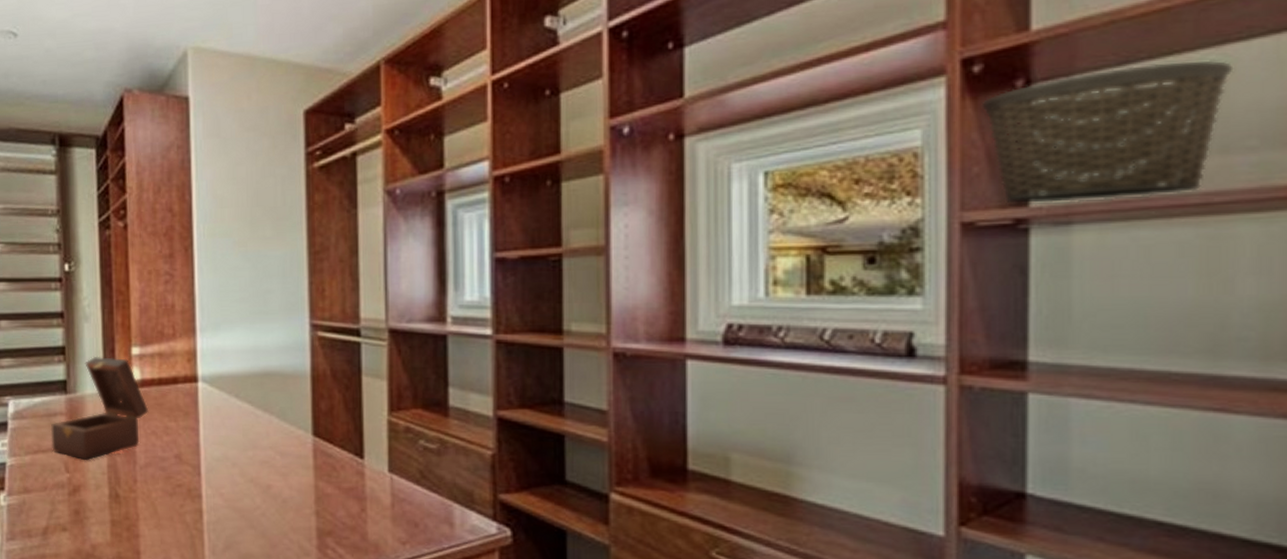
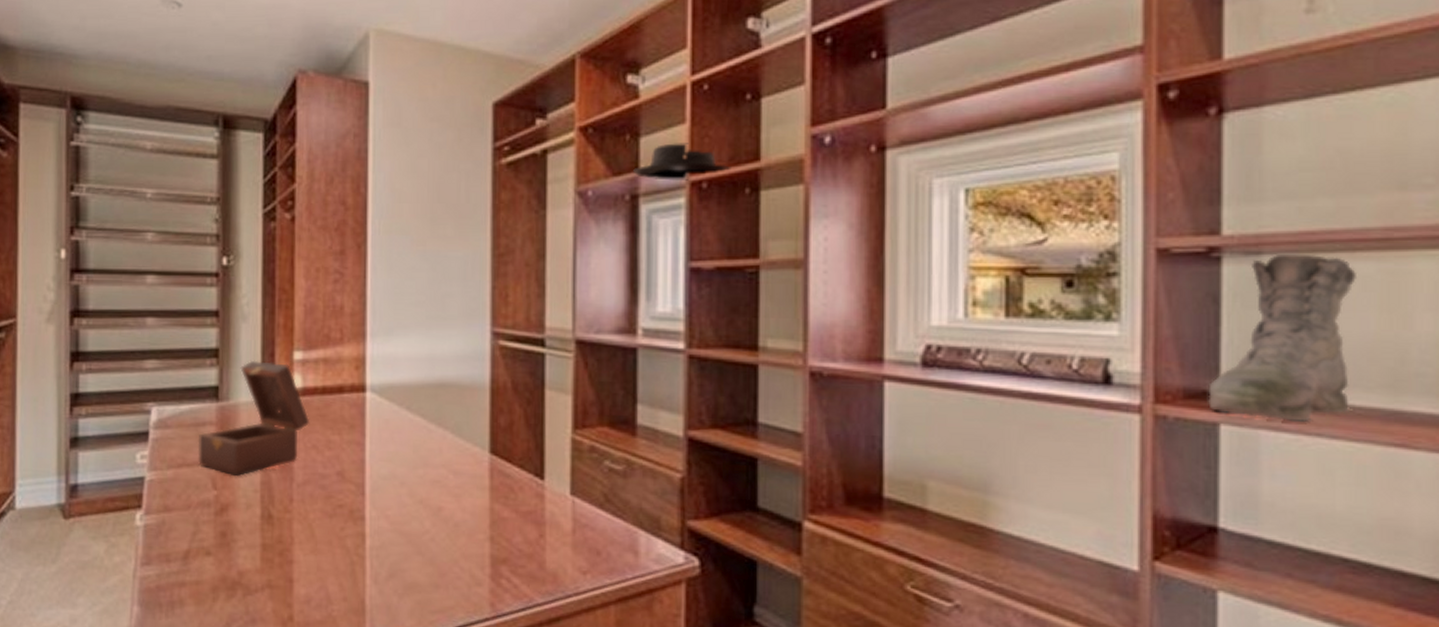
hat: none [438,140,533,177] -> present [633,143,731,181]
basket: present [981,60,1234,204] -> none [1176,97,1411,232]
boot: none [1016,223,1173,388] -> present [1208,255,1356,421]

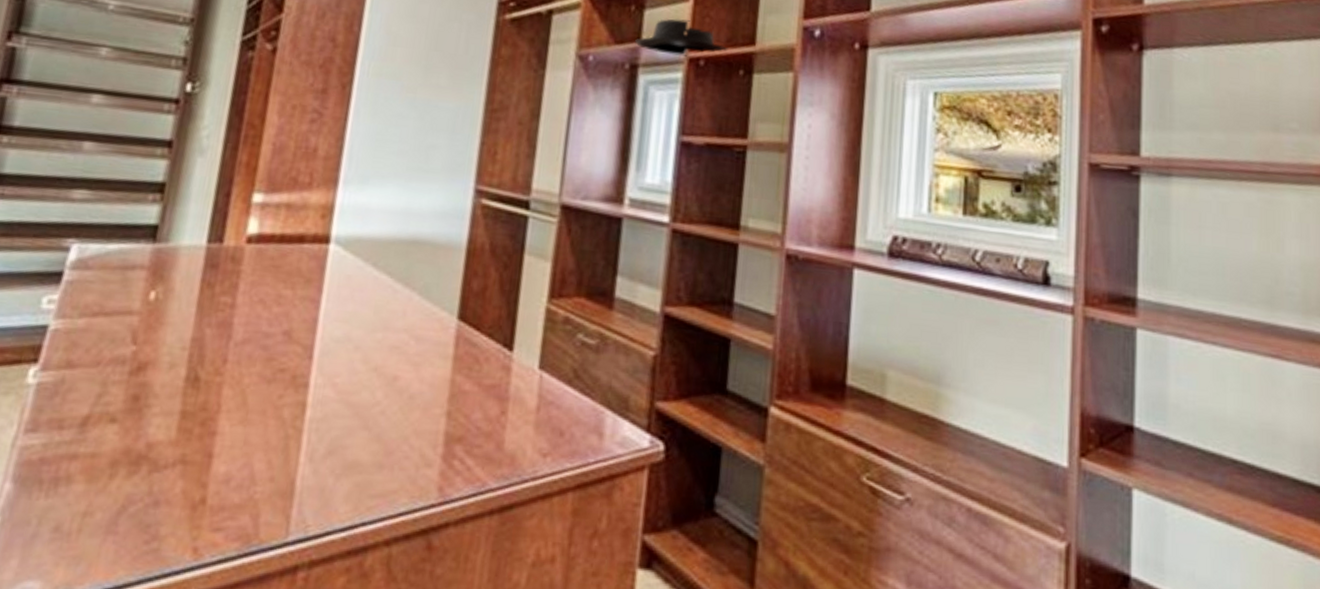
jewelry box: present [198,360,310,477] -> none [119,198,262,331]
boot: present [1208,255,1356,421] -> none [1128,178,1242,330]

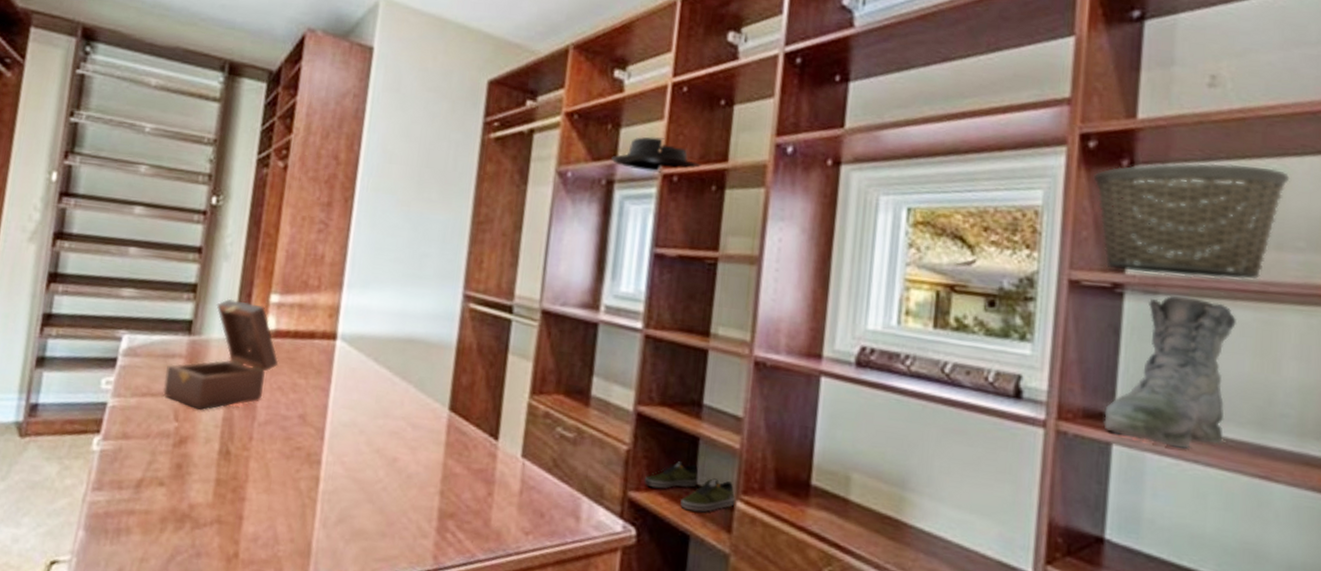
jewelry box: none [119,198,262,331] -> present [163,298,279,411]
shoe: none [672,365,769,421] -> present [644,461,736,513]
basket: none [1107,47,1281,161] -> present [1093,163,1290,280]
boot: none [1128,178,1242,330] -> present [1103,296,1236,448]

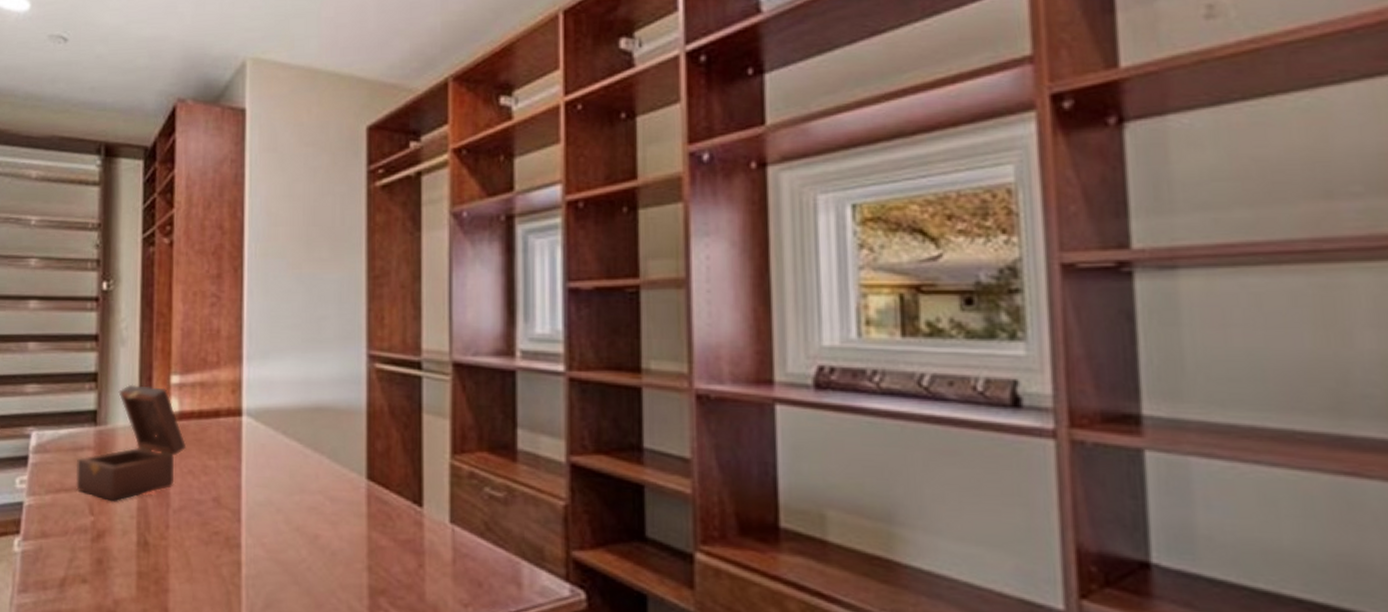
hat: present [611,136,701,173] -> none [508,163,608,201]
shoe: present [644,461,736,513] -> none [587,513,694,568]
basket: present [1093,163,1290,280] -> none [1074,103,1330,245]
boot: present [1103,296,1236,448] -> none [1128,269,1289,447]

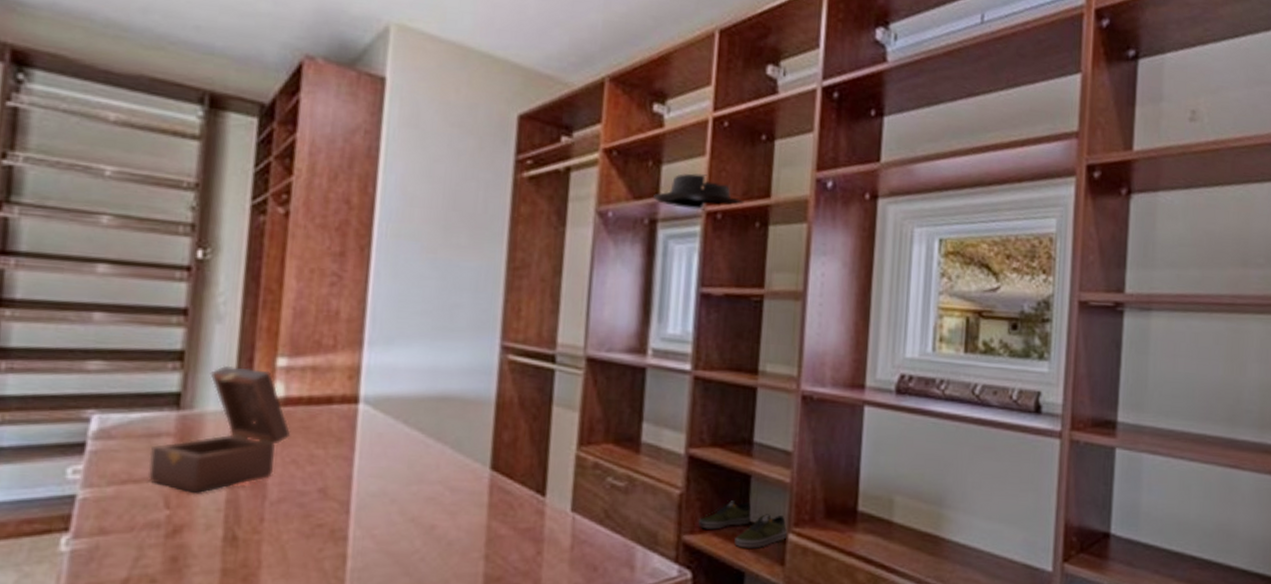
hat: none [508,163,608,201] -> present [653,173,745,210]
shoe: none [587,513,694,568] -> present [698,500,788,549]

